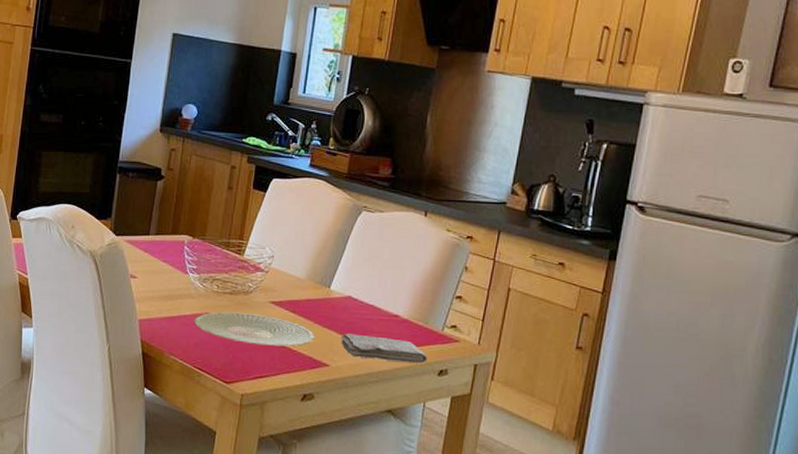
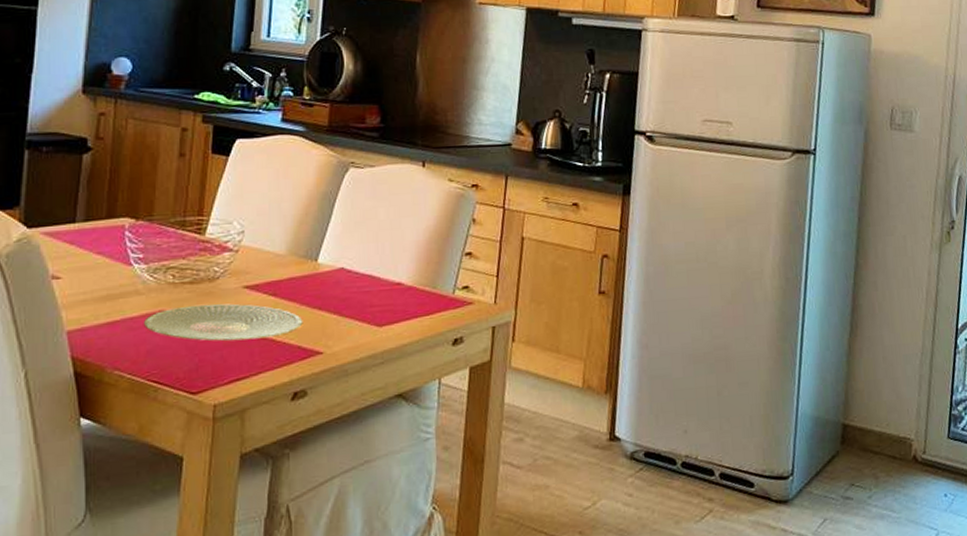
washcloth: present [341,333,428,364] -> none [335,310,439,339]

